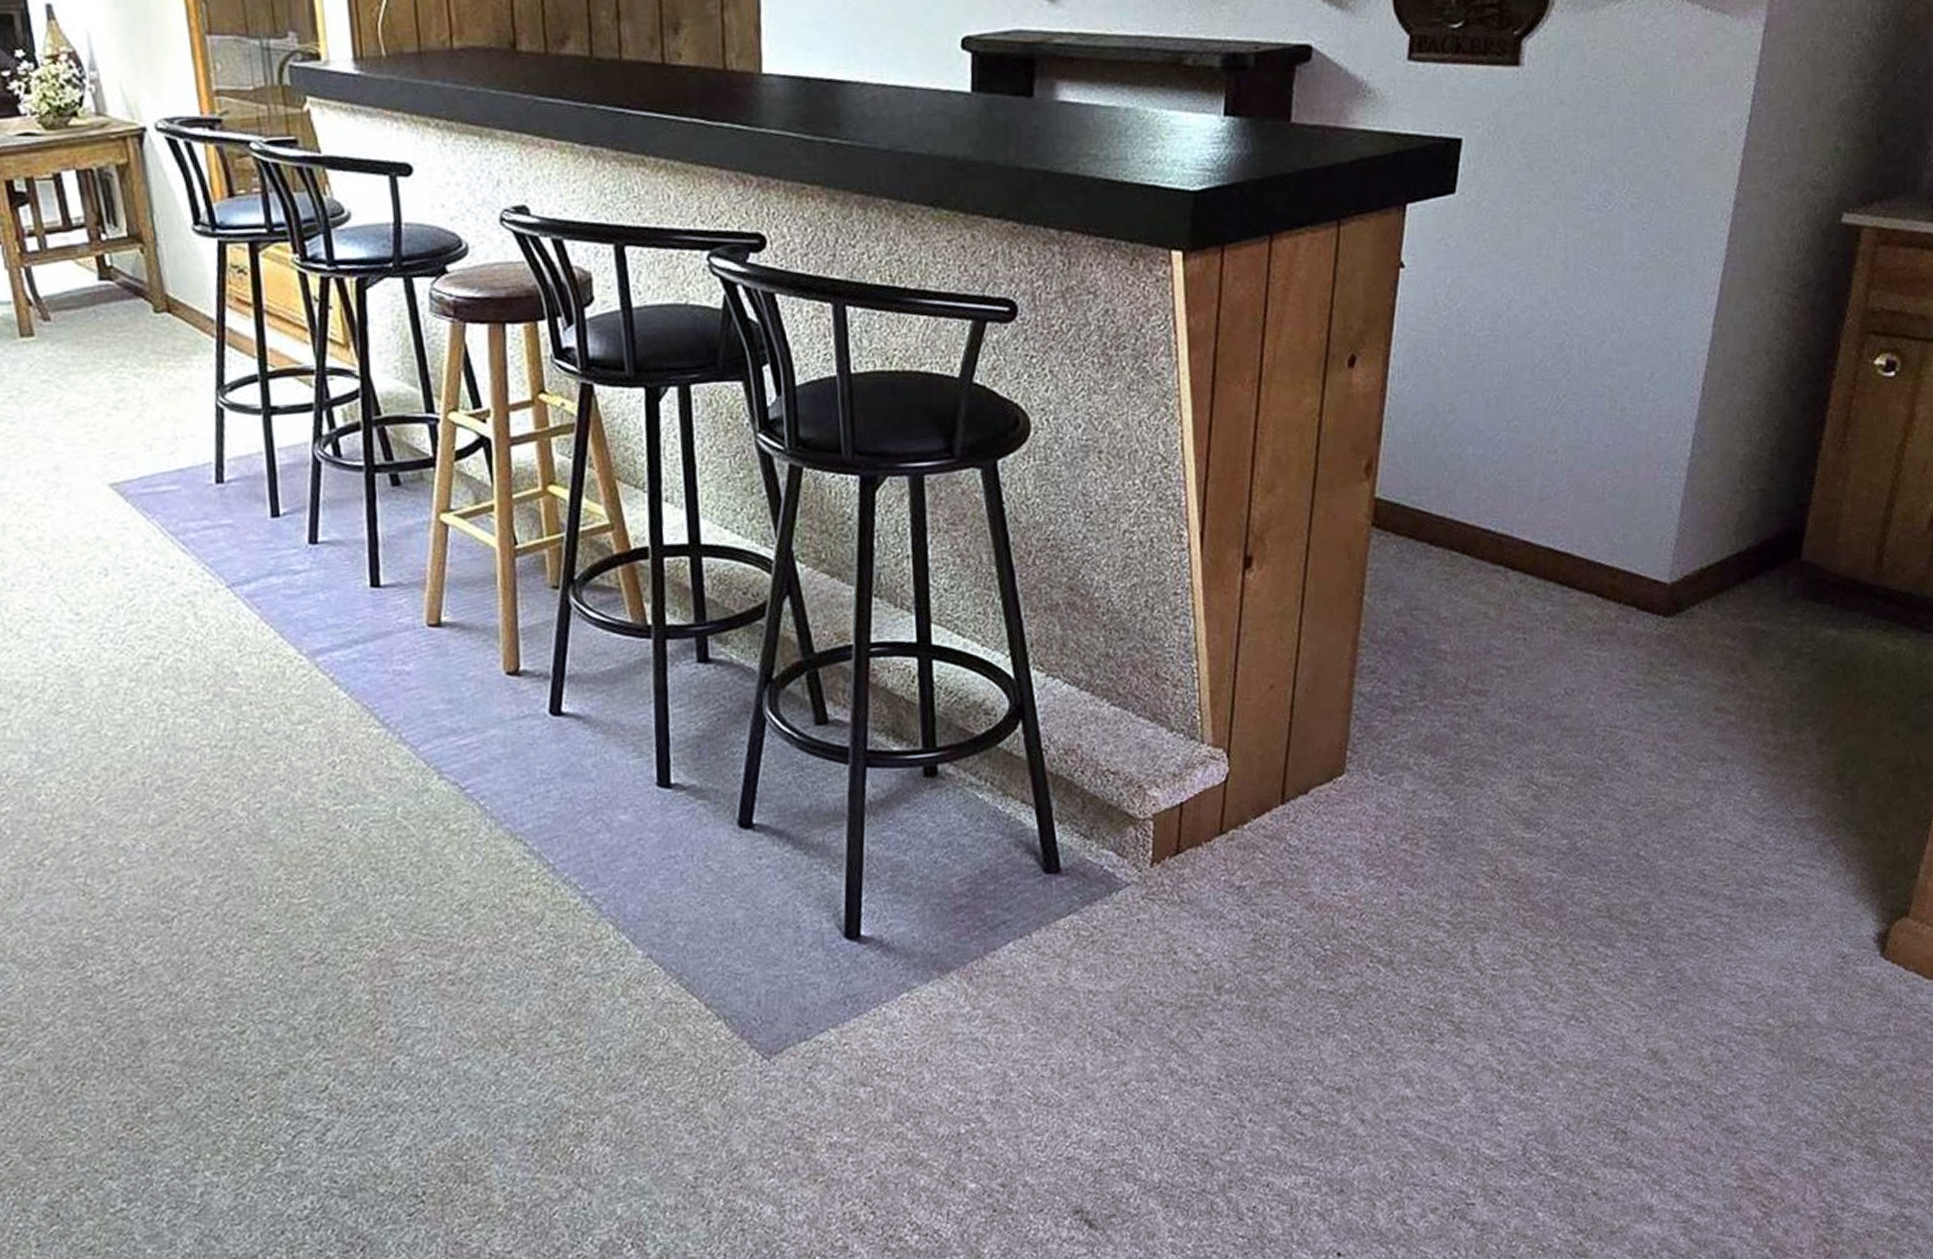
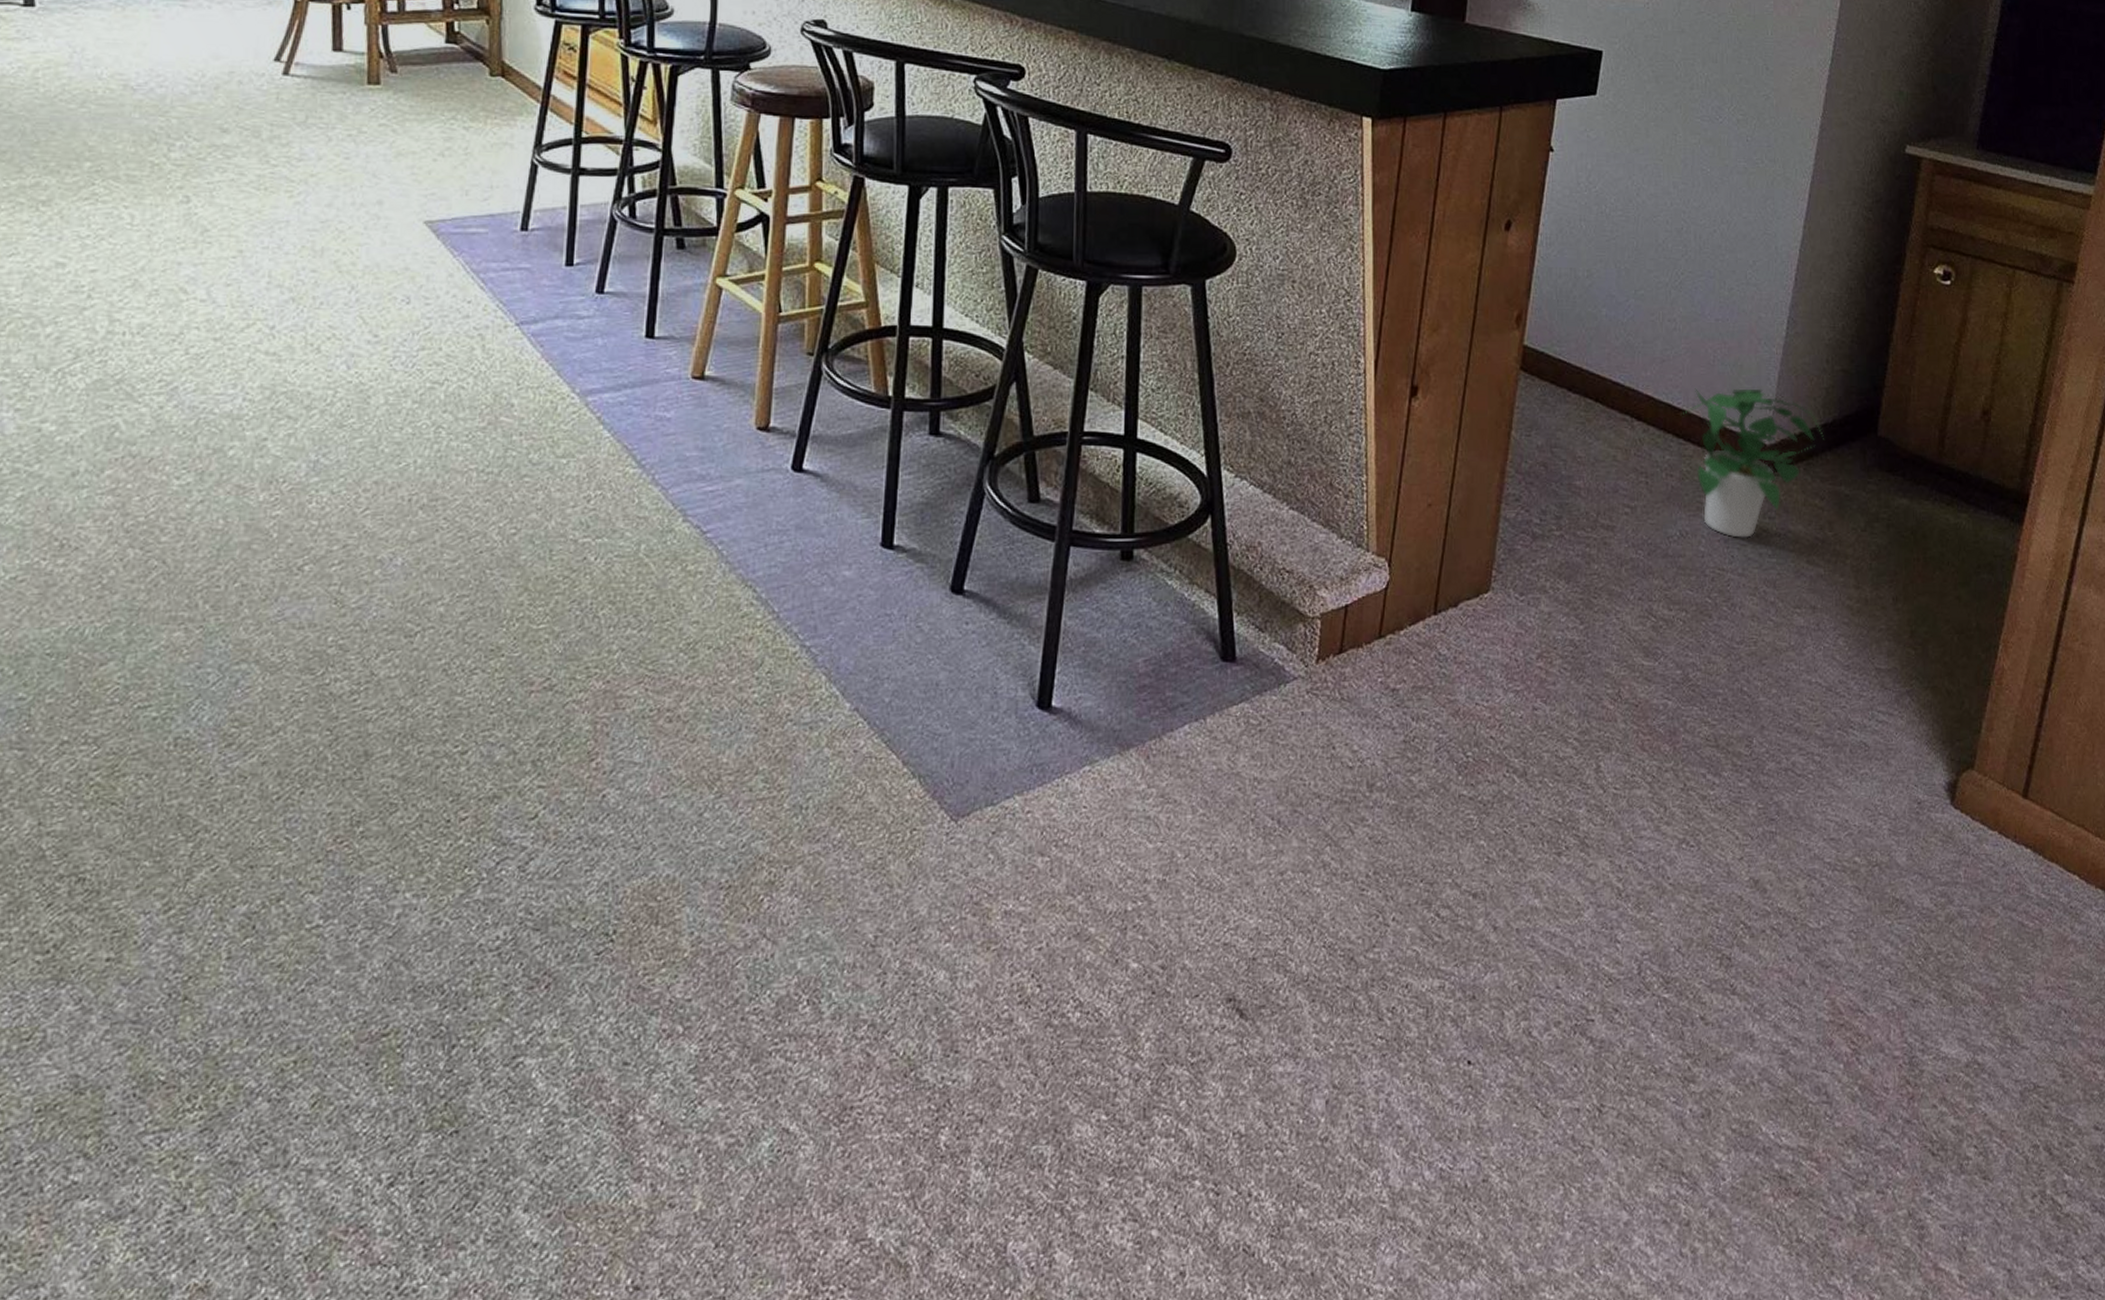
potted plant: none [1567,520,1736,691] -> present [1683,388,1824,538]

